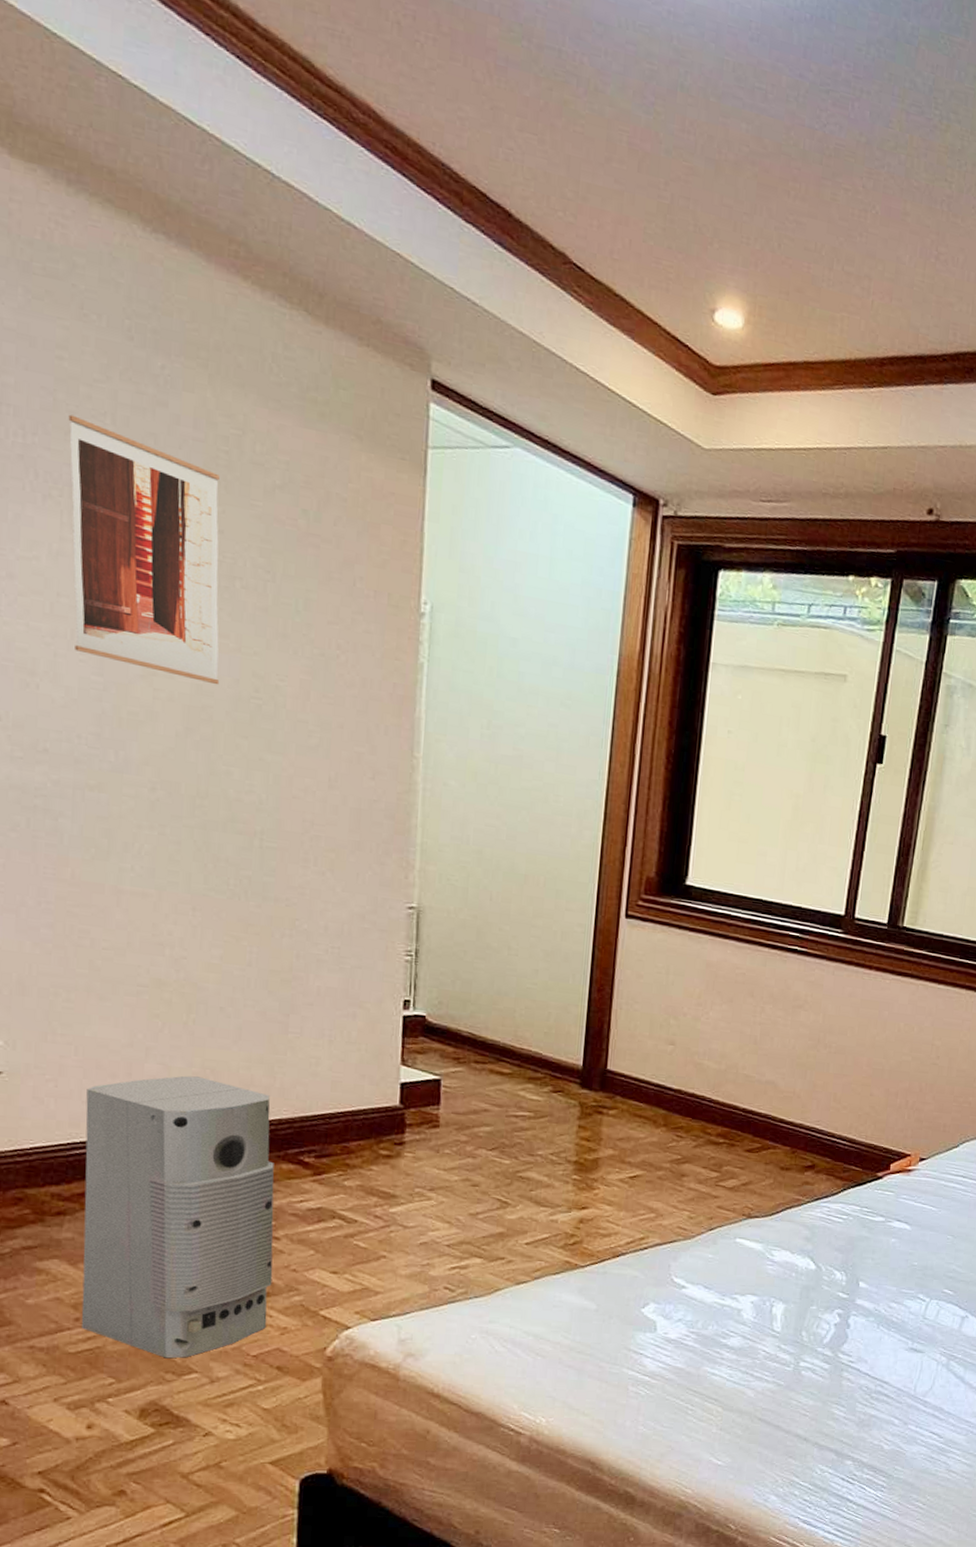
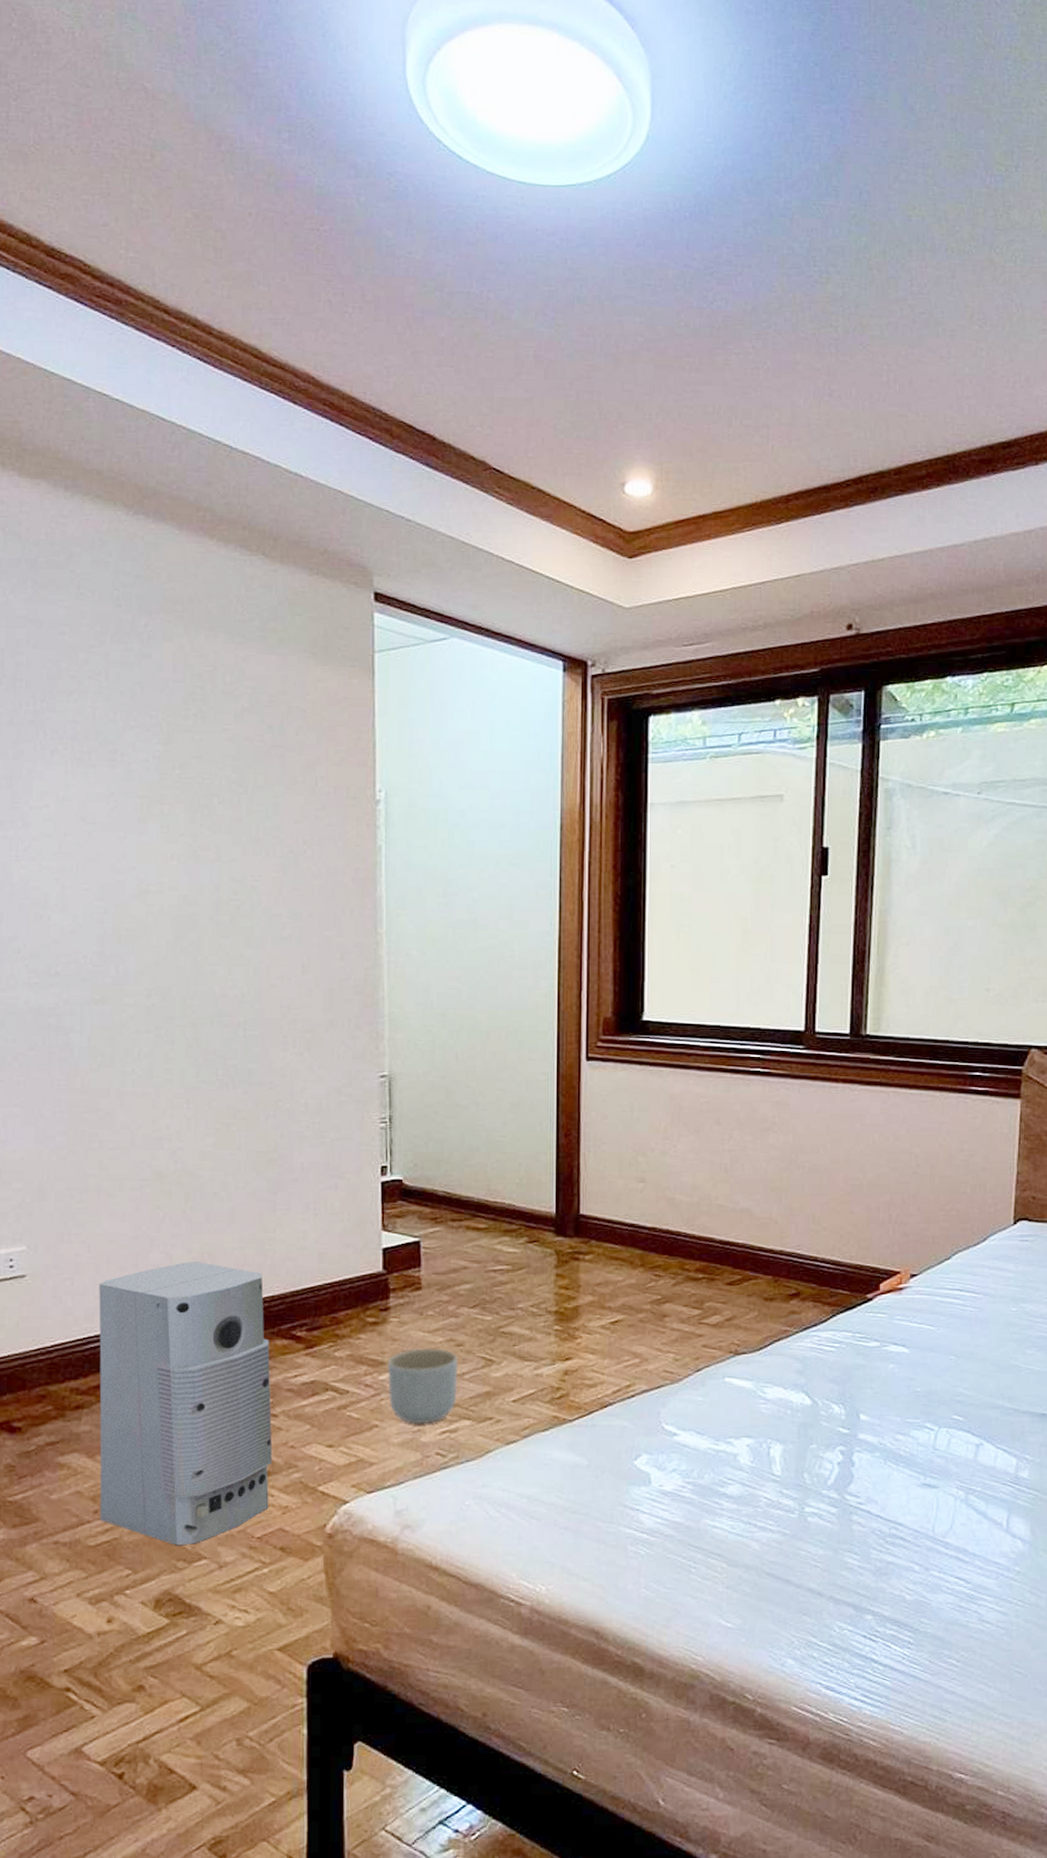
wall art: present [68,414,220,685] -> none [70,679,203,894]
planter: none [398,1184,472,1258] -> present [388,1348,458,1423]

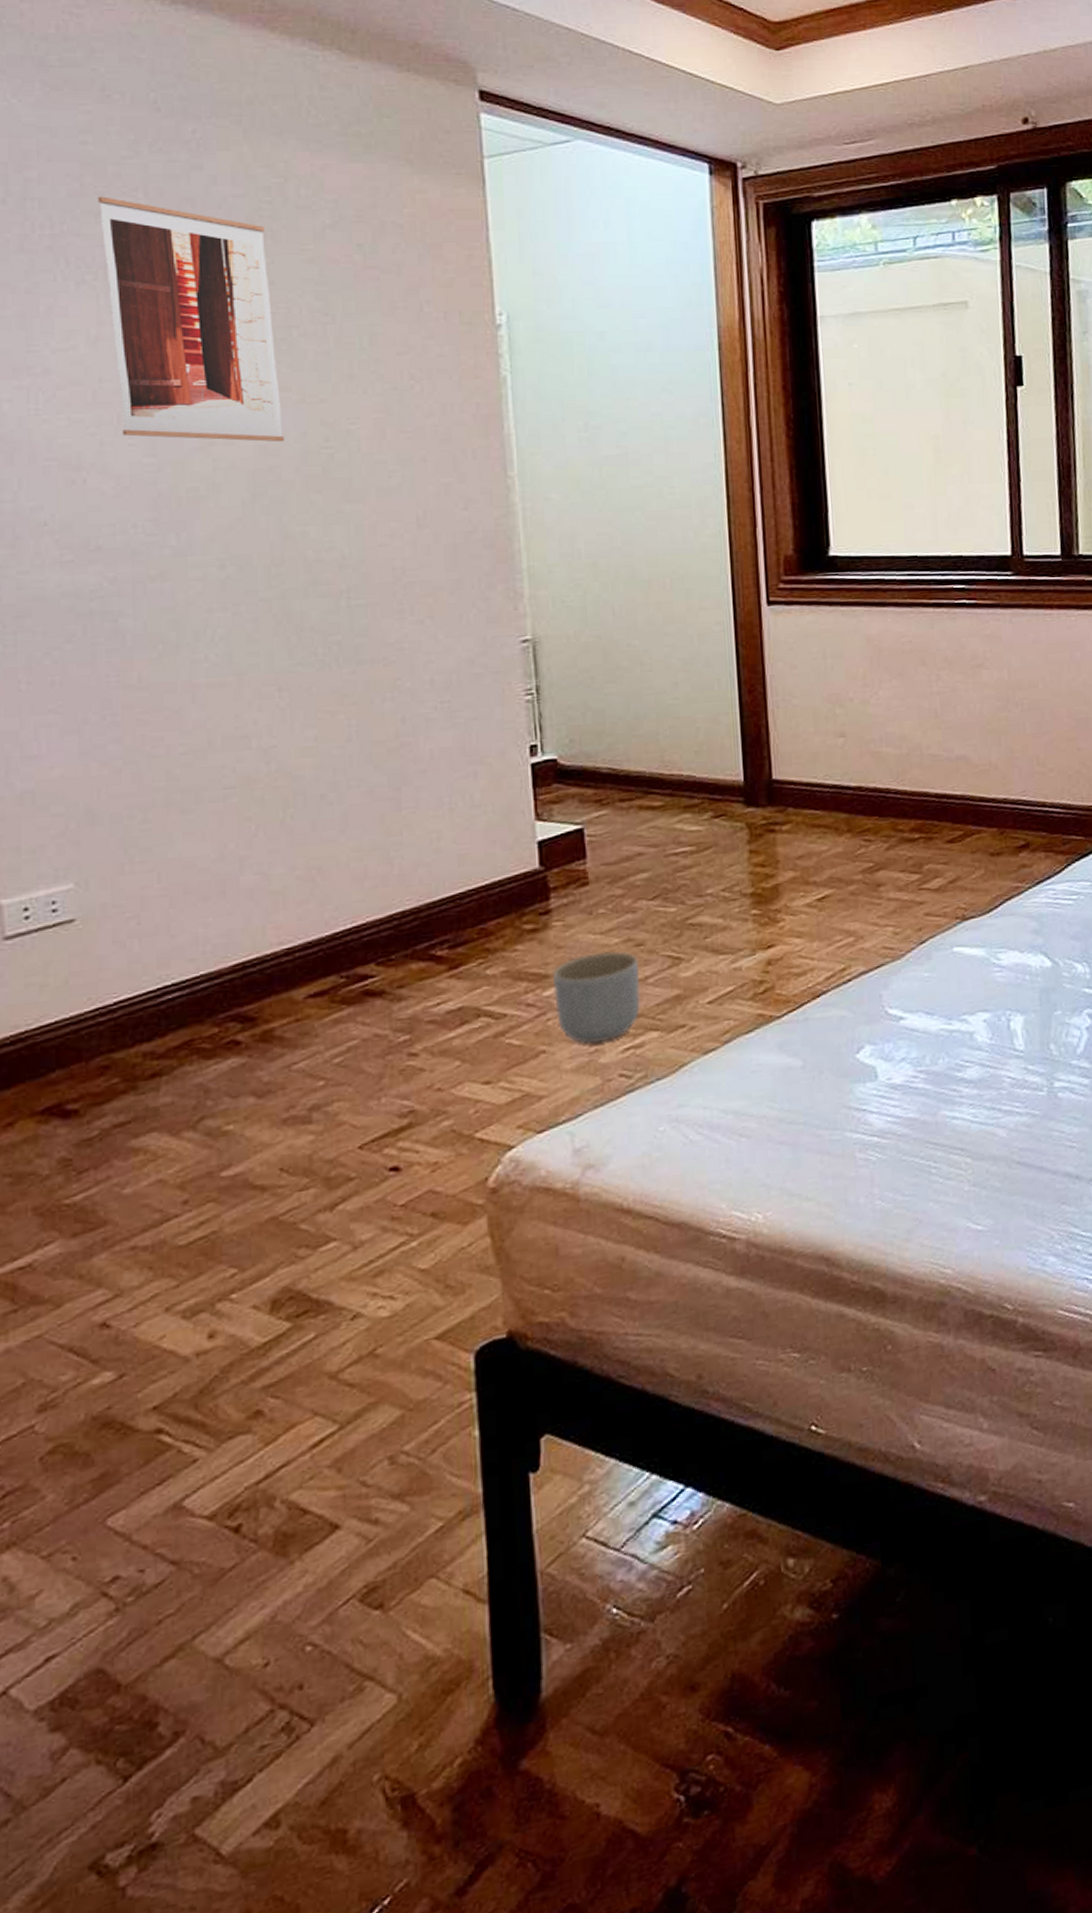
wall art: none [70,679,203,894] -> present [97,196,285,442]
air purifier: present [99,1262,273,1546] -> none [175,879,415,1230]

